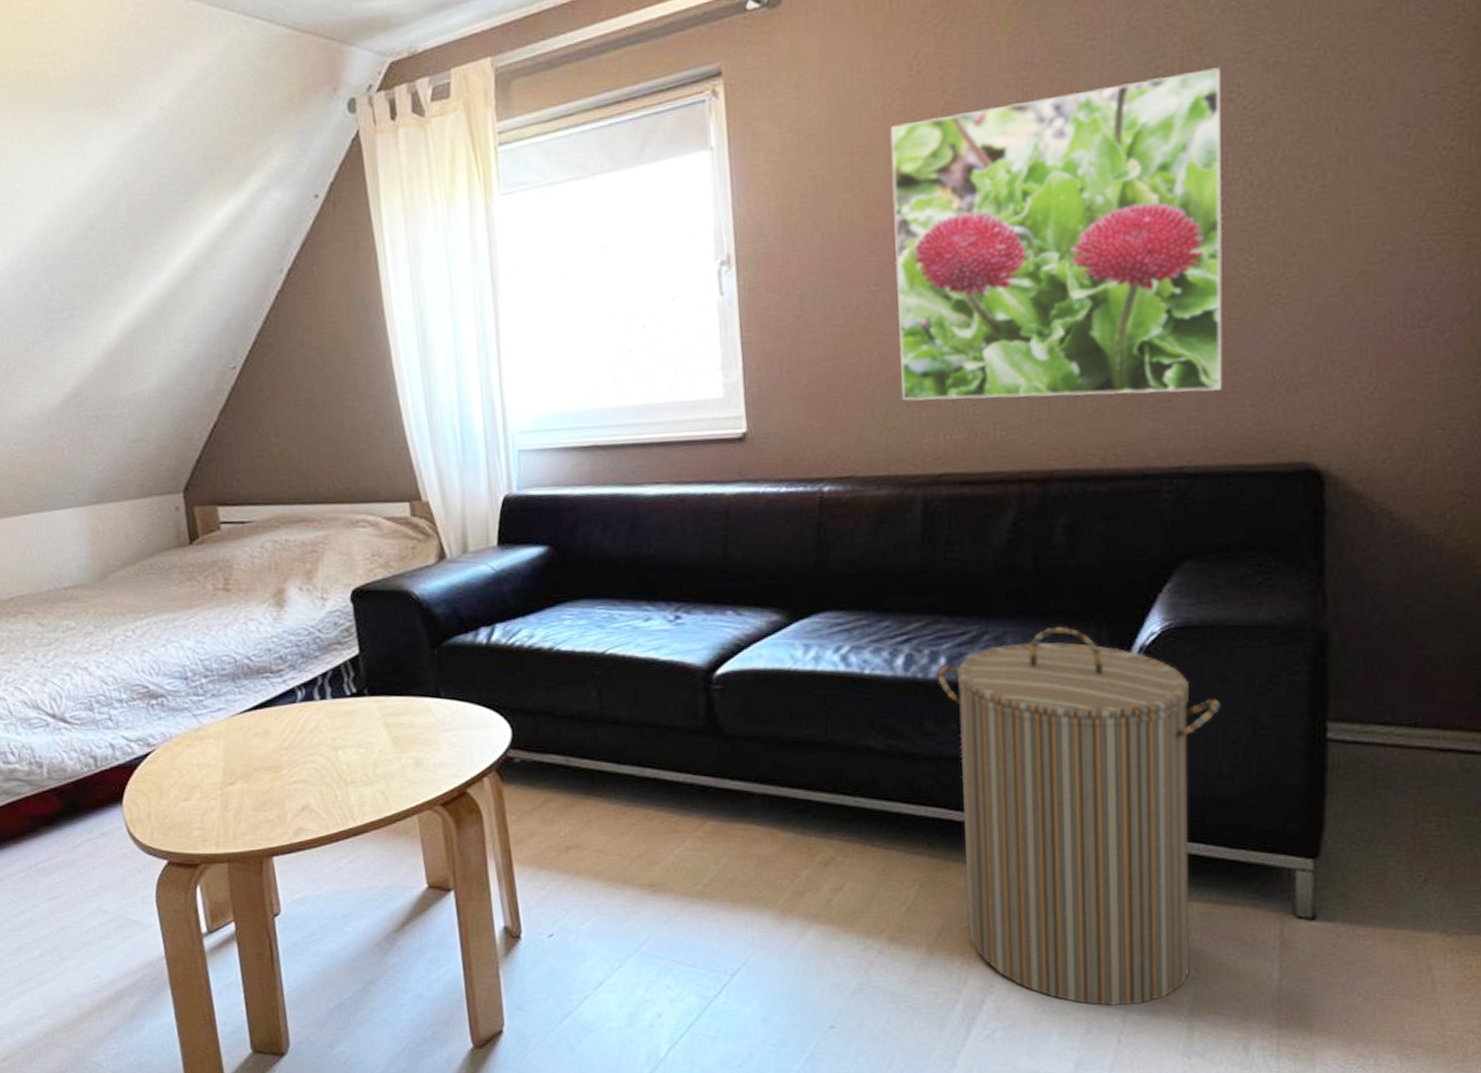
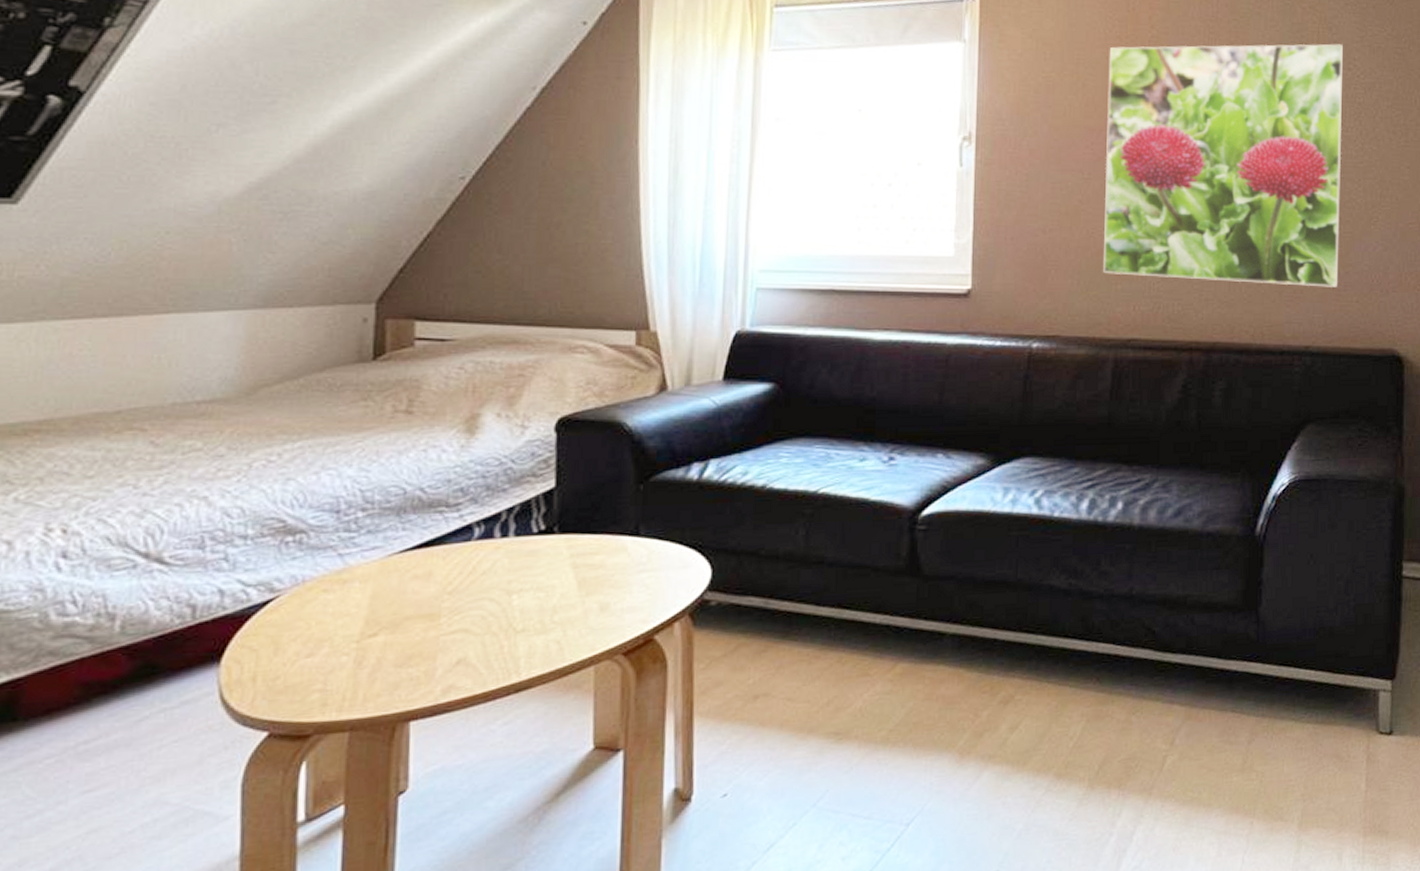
laundry hamper: present [937,626,1221,1007] -> none [1115,476,1330,828]

